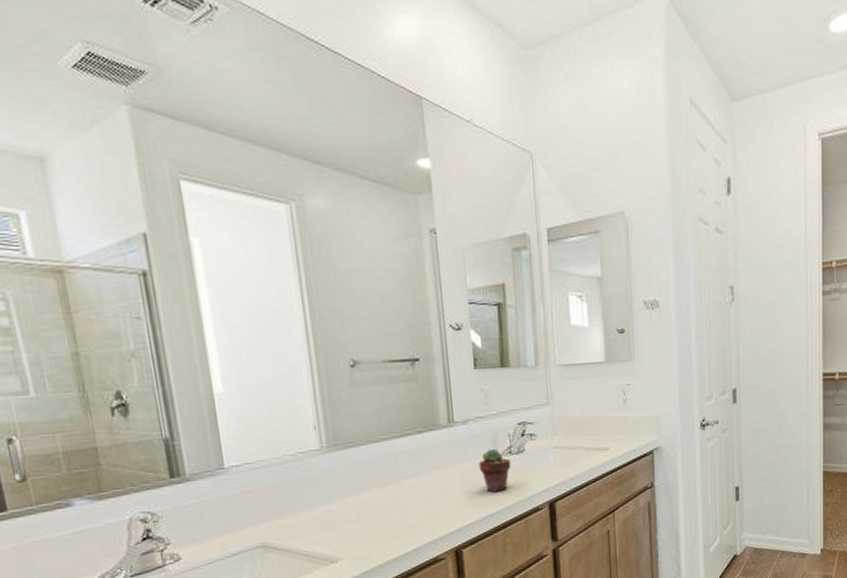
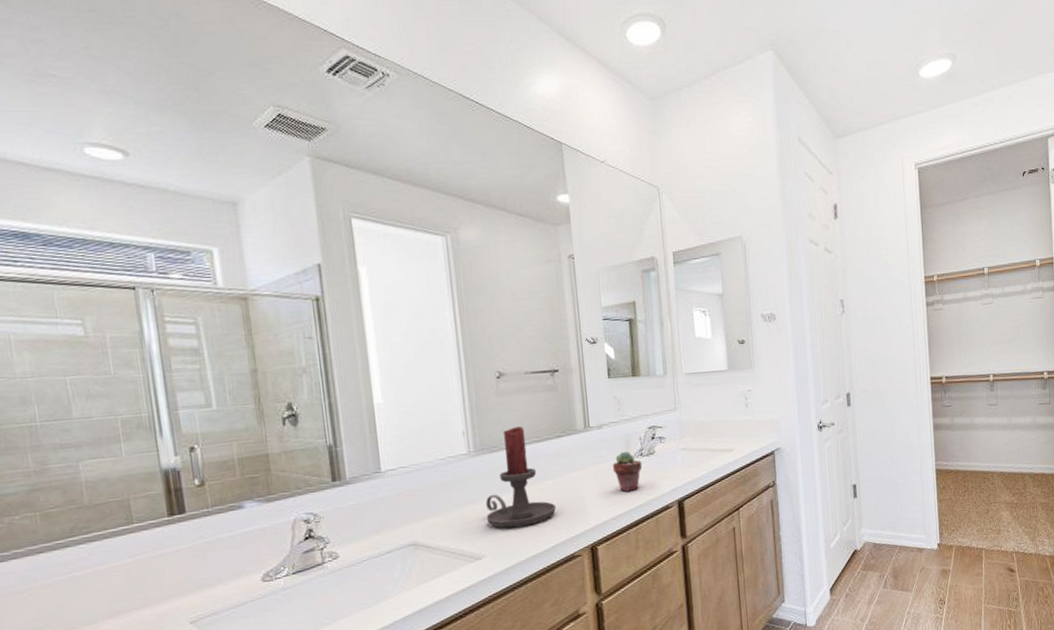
candle holder: none [341,420,417,530] -> present [486,426,556,528]

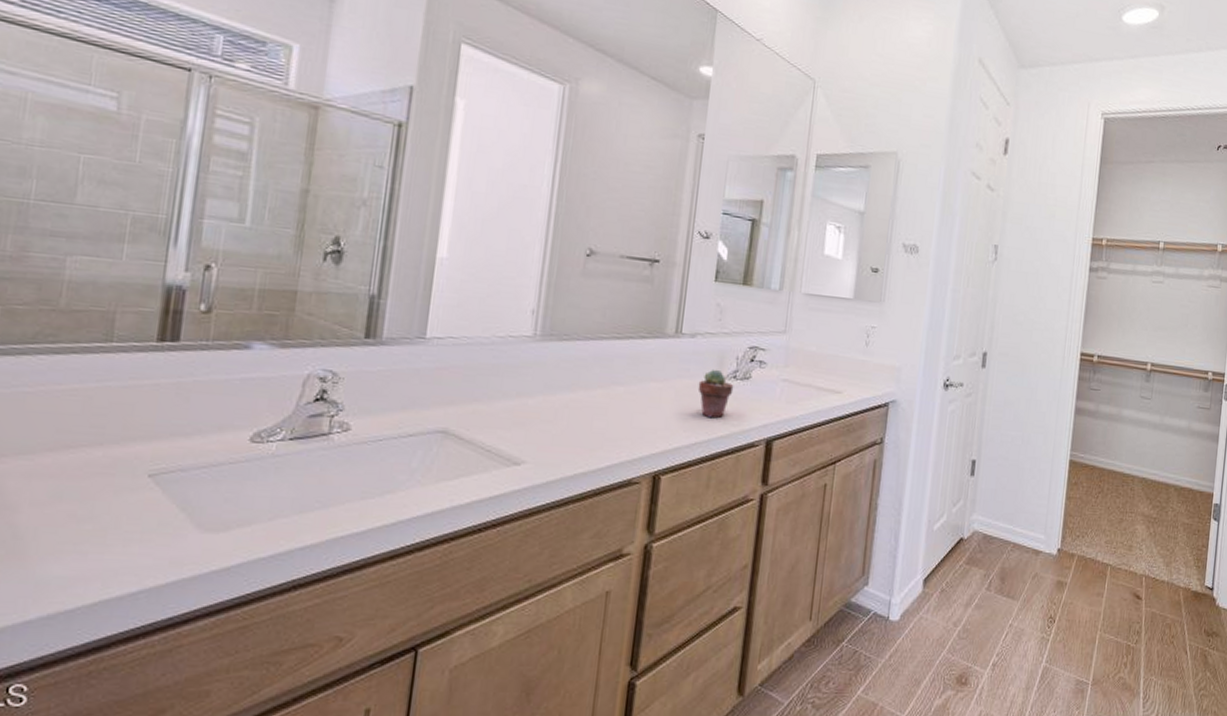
candle holder: present [486,426,556,528] -> none [537,316,622,436]

